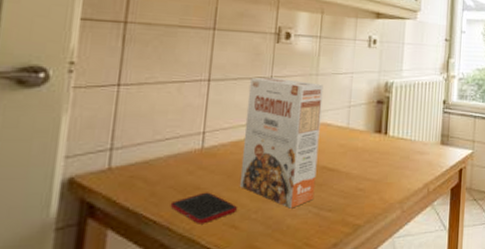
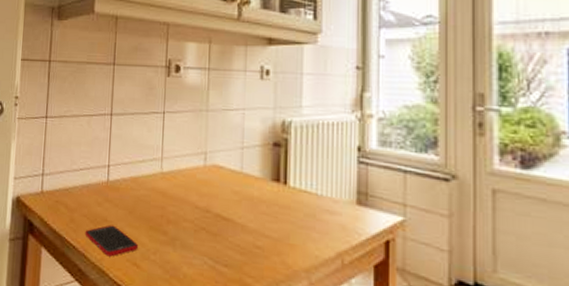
cereal box: present [239,77,324,209] -> none [139,112,214,256]

